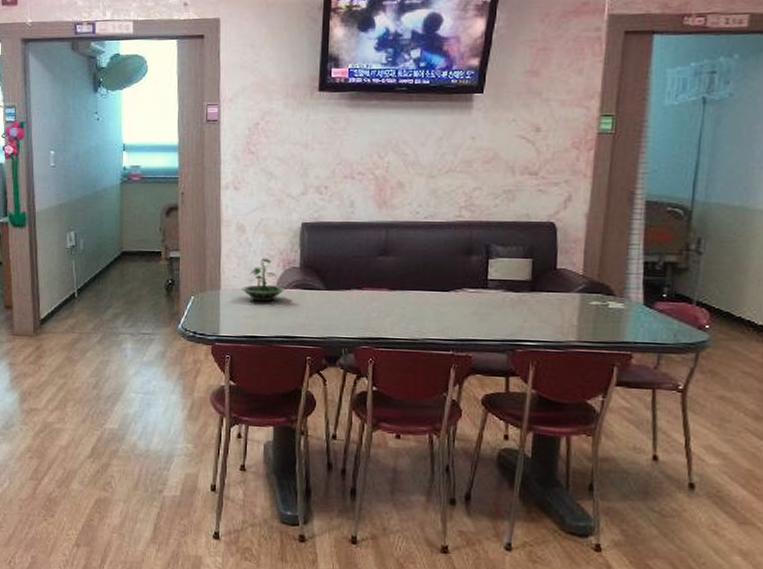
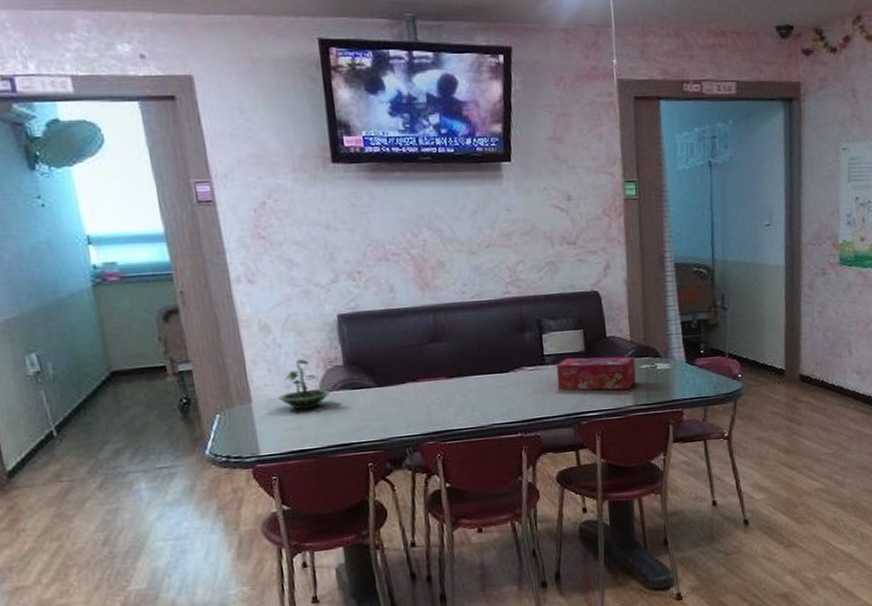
tissue box: none [498,285,585,324] -> present [556,356,636,391]

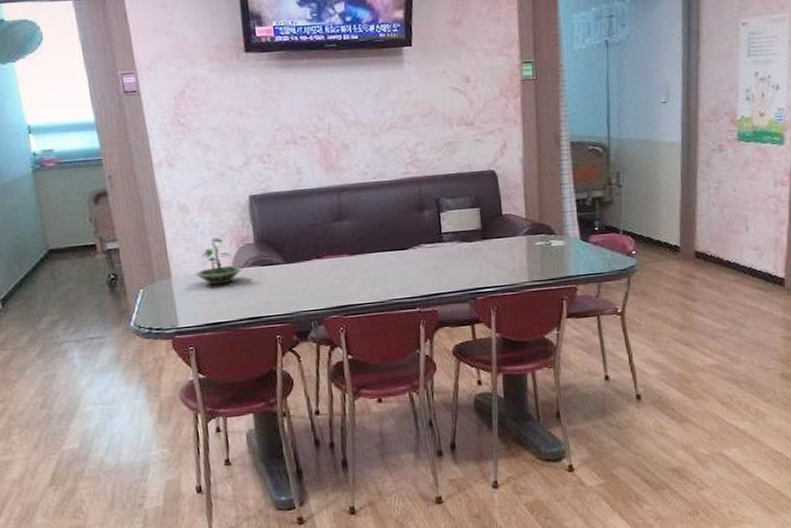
tissue box: present [556,356,636,391] -> none [454,234,531,267]

